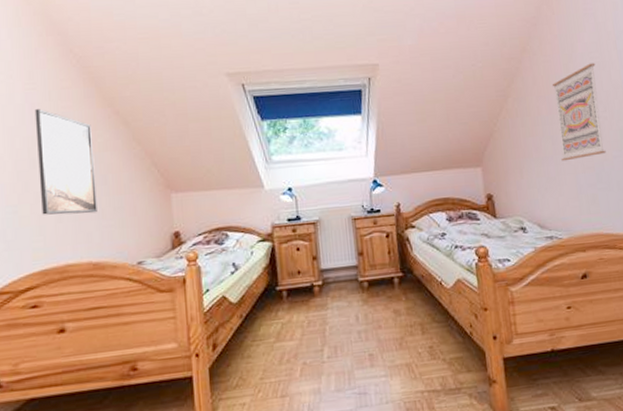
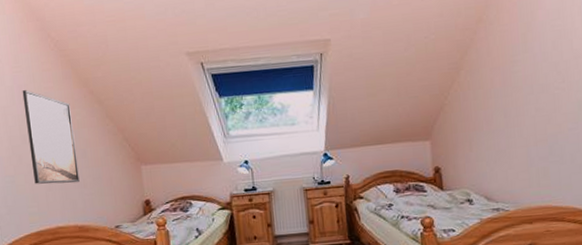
wall art: present [552,63,606,162] -> none [507,31,561,135]

